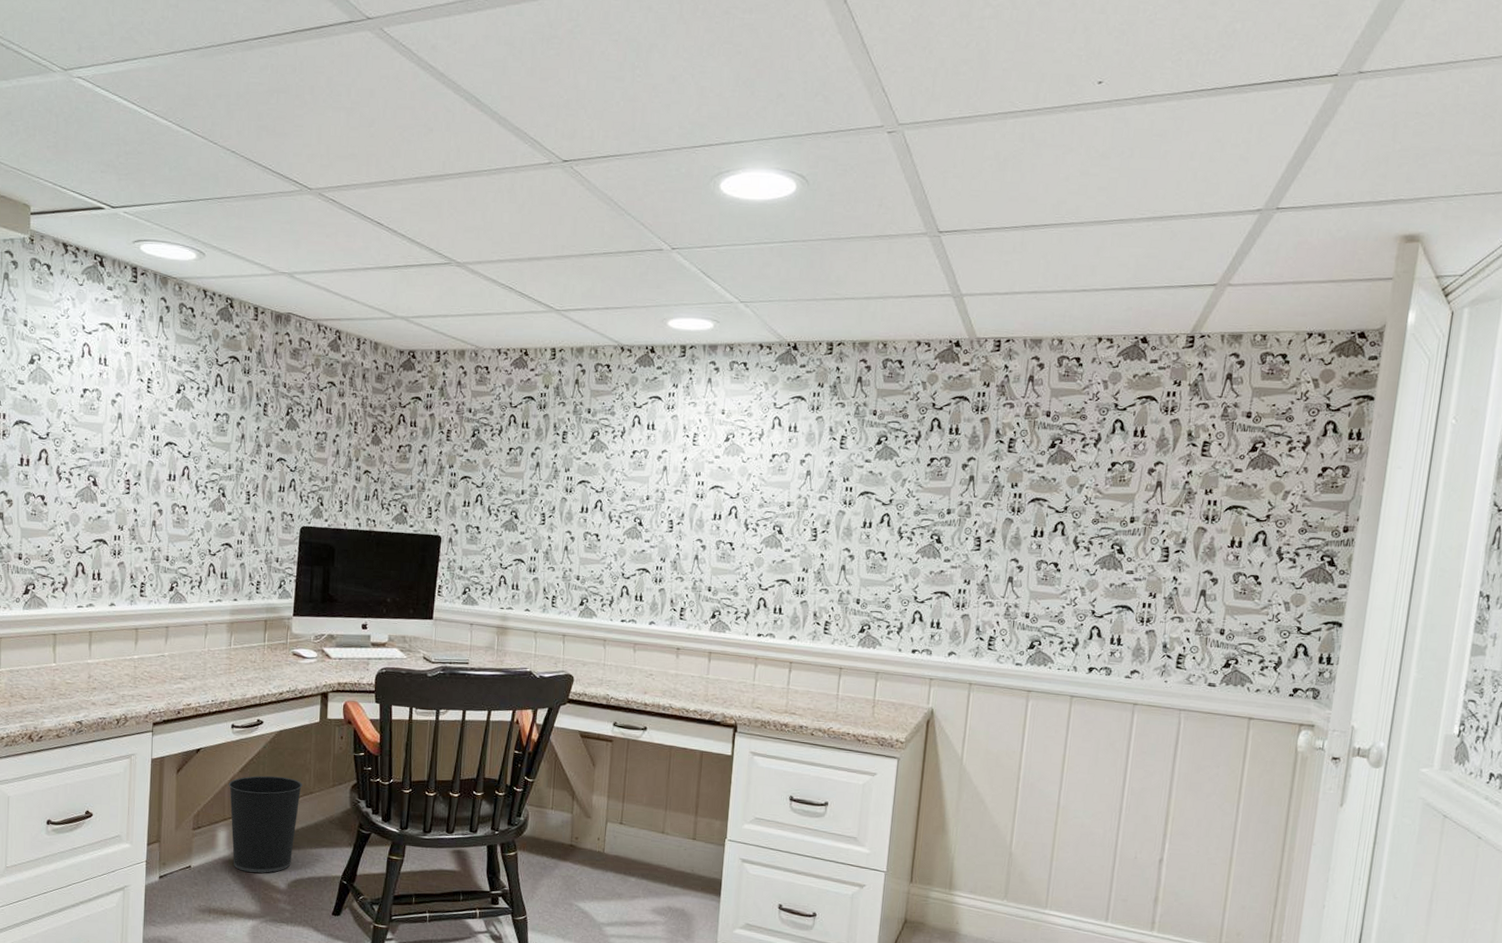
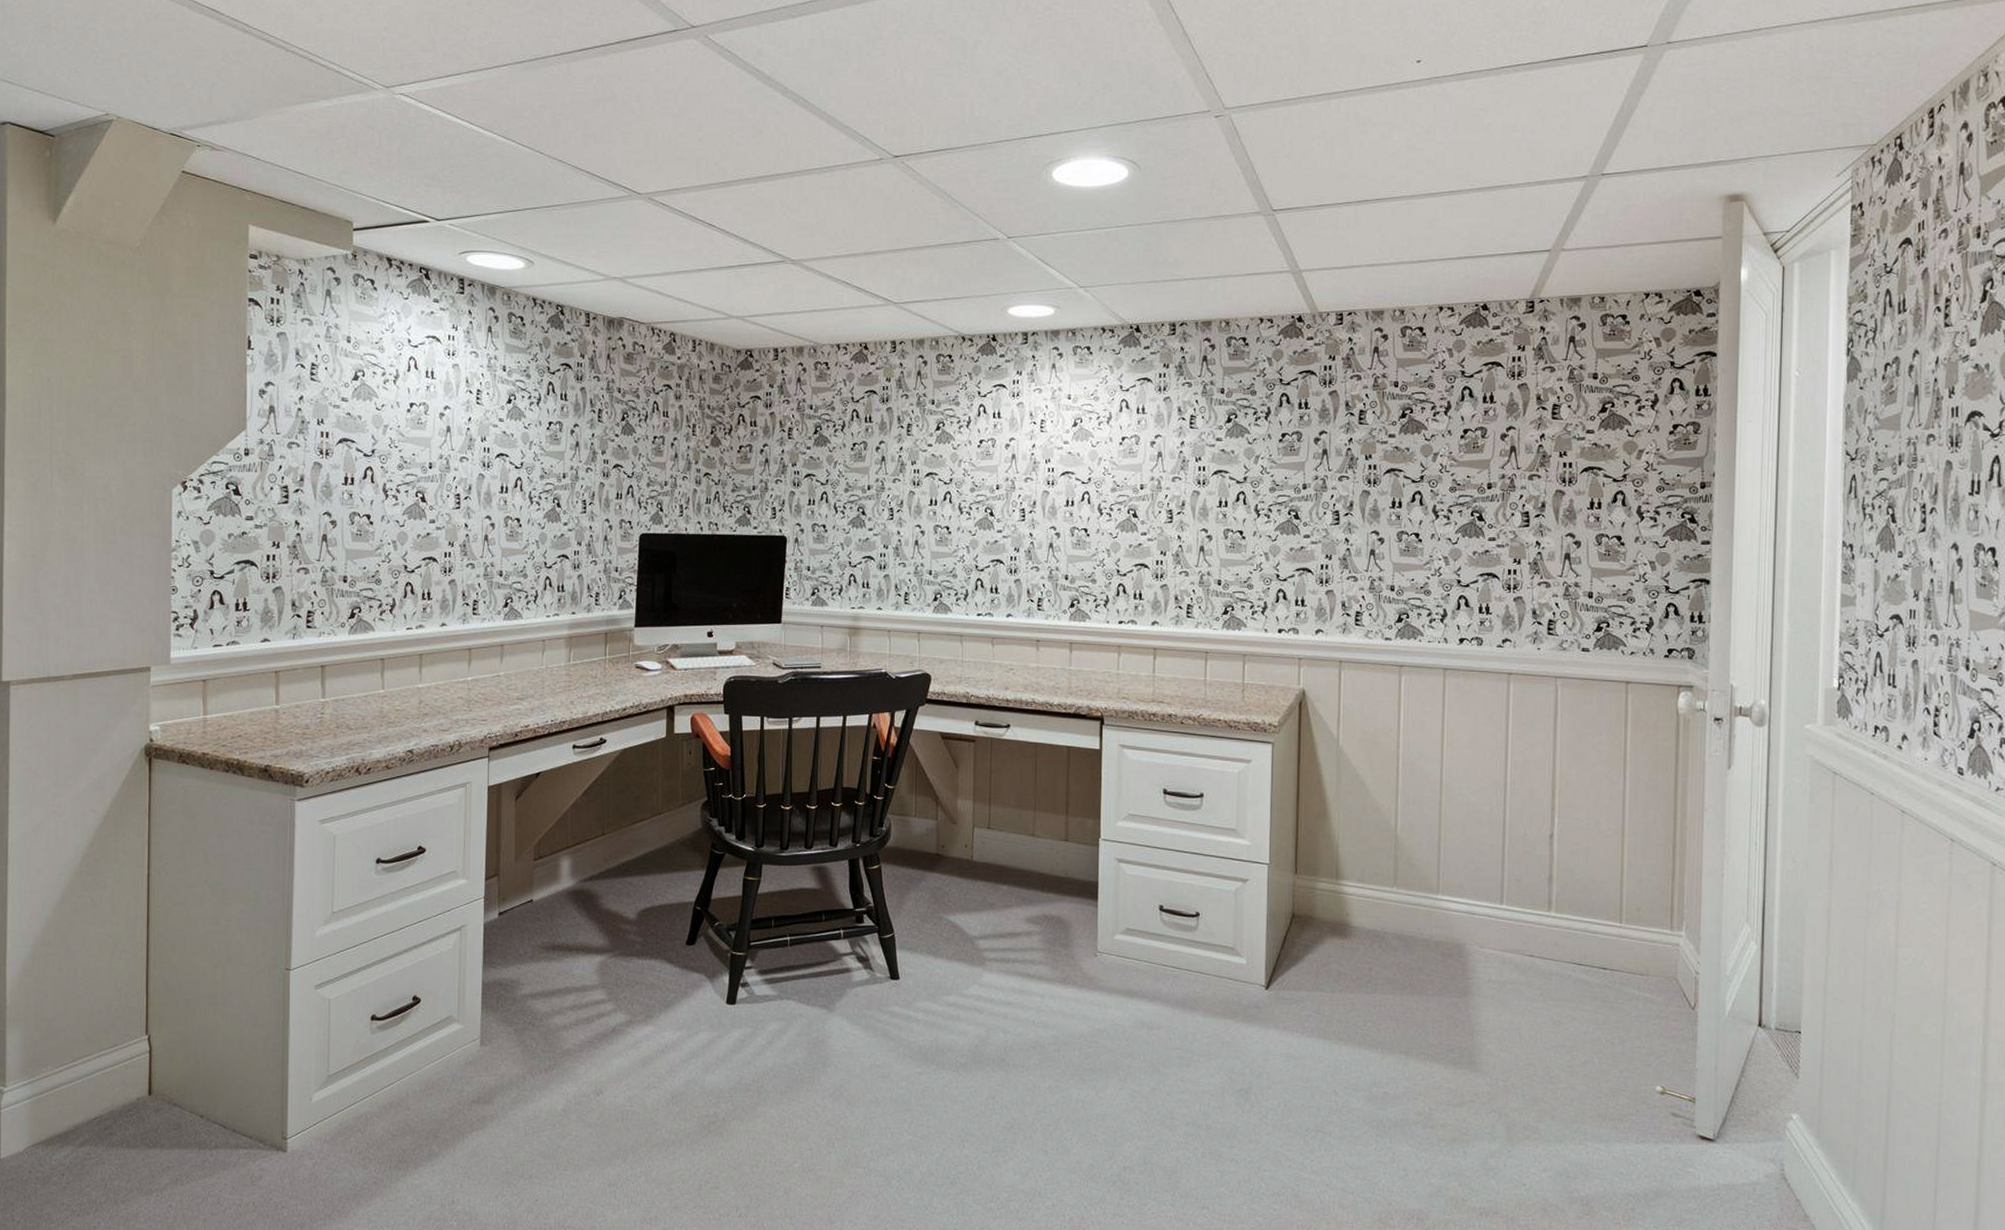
wastebasket: present [228,775,303,873] -> none [571,797,651,904]

